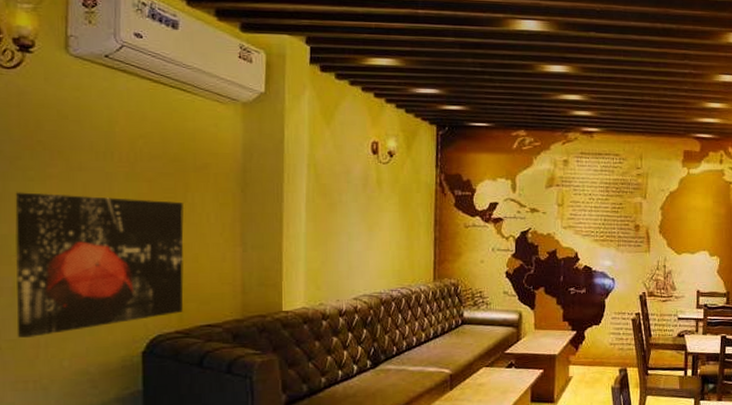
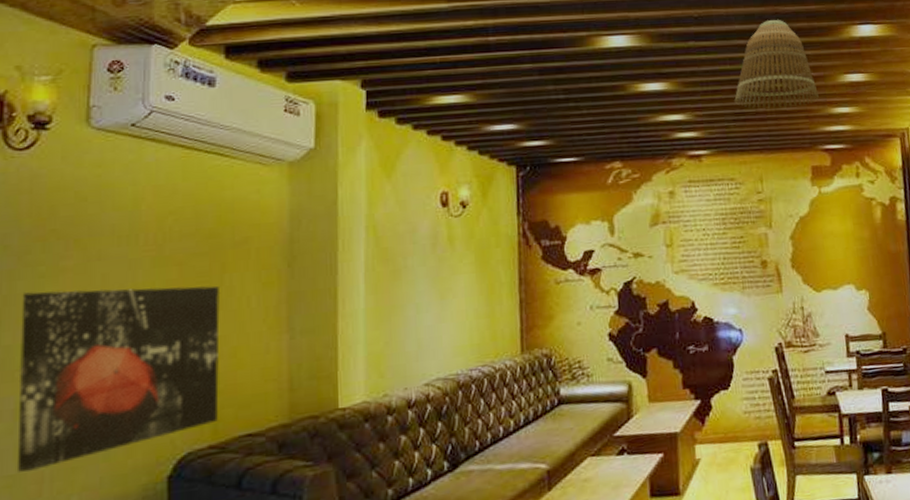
lamp shade: none [625,20,696,99] -> present [734,20,819,109]

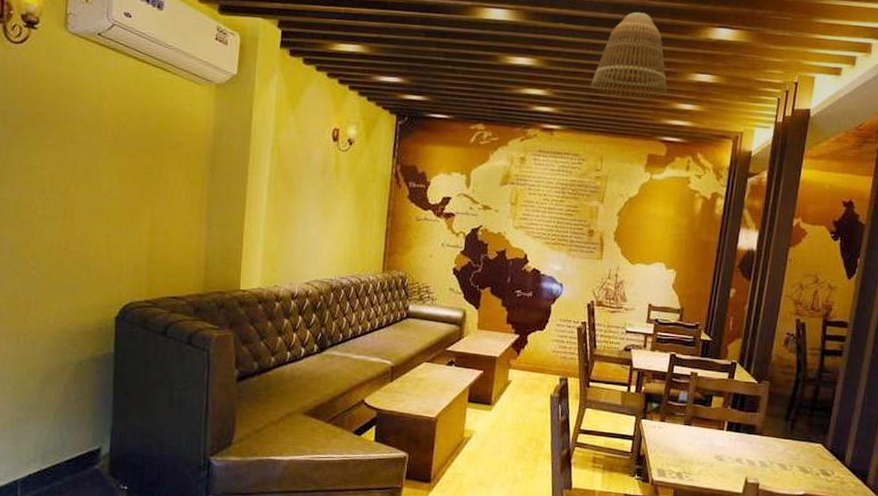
wall art: present [16,285,221,473] -> none [12,160,159,296]

